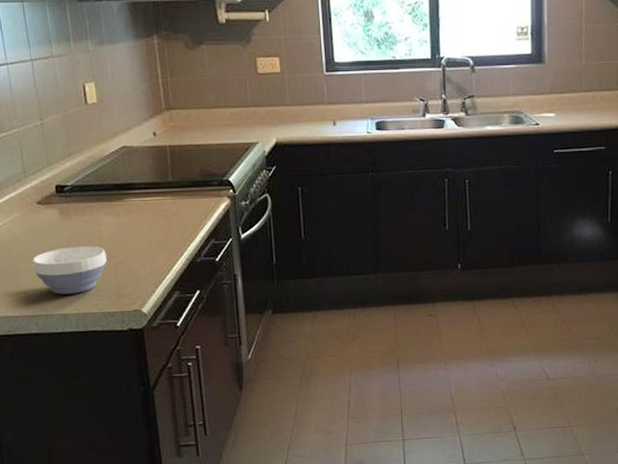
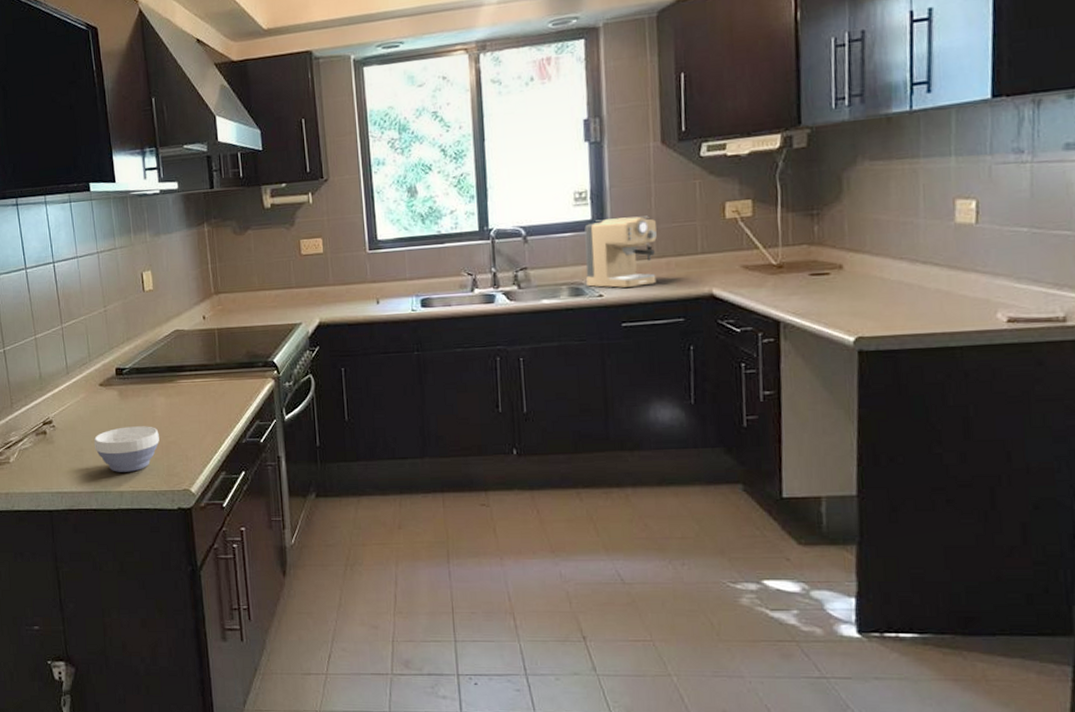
coffee maker: none [525,53,585,117] -> present [584,216,657,288]

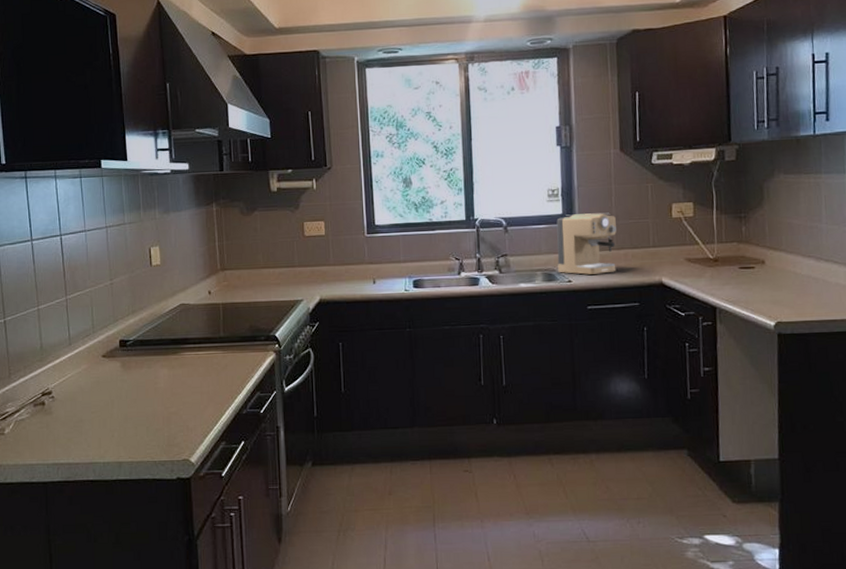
bowl: present [94,426,159,472] -> none [95,397,161,443]

